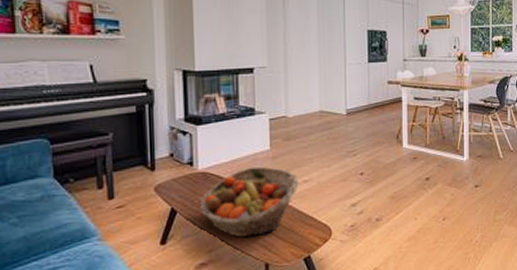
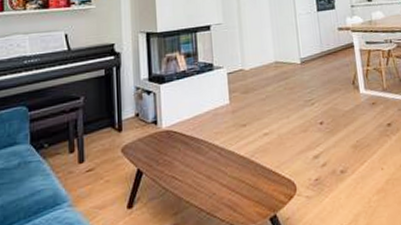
fruit basket: present [200,166,299,238] -> none [164,121,260,198]

